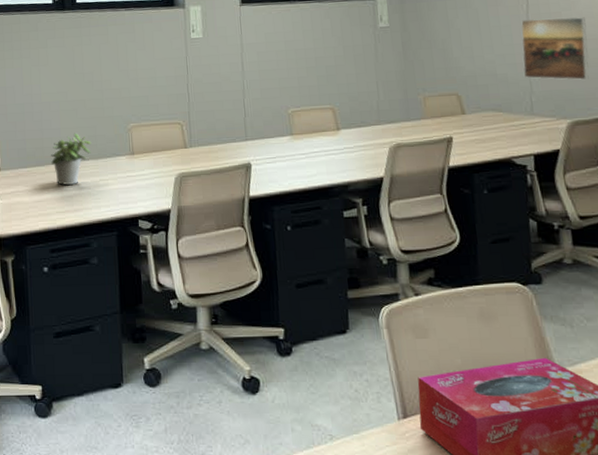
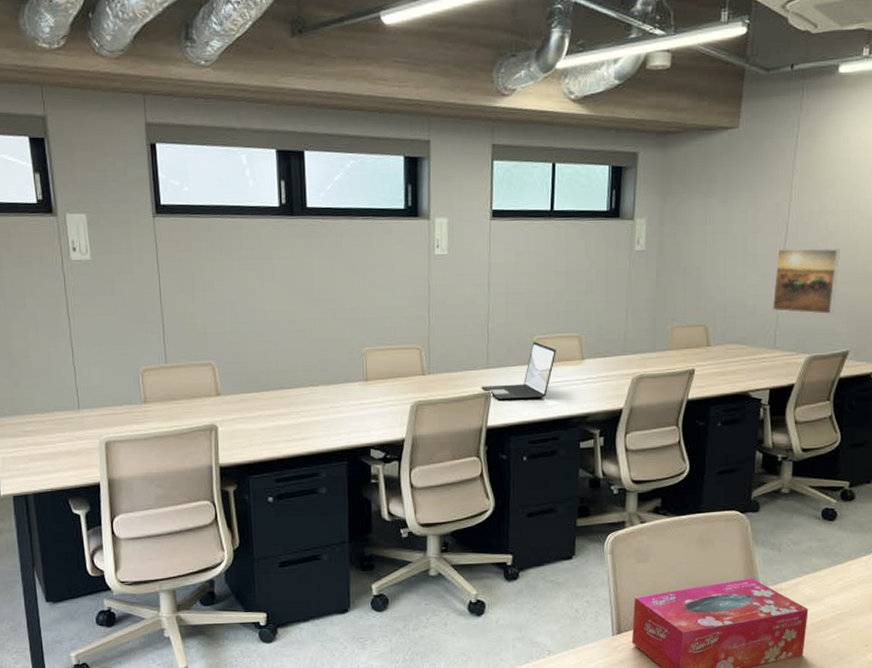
potted plant: present [51,133,92,186] -> none [276,356,322,413]
laptop: none [241,115,312,170] -> present [481,342,556,399]

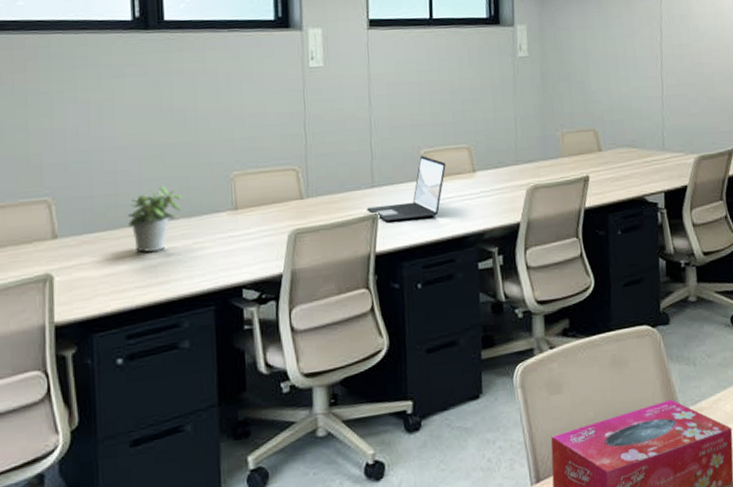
potted plant: none [276,356,322,413] -> present [128,185,183,252]
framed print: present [772,248,840,314] -> none [655,49,714,114]

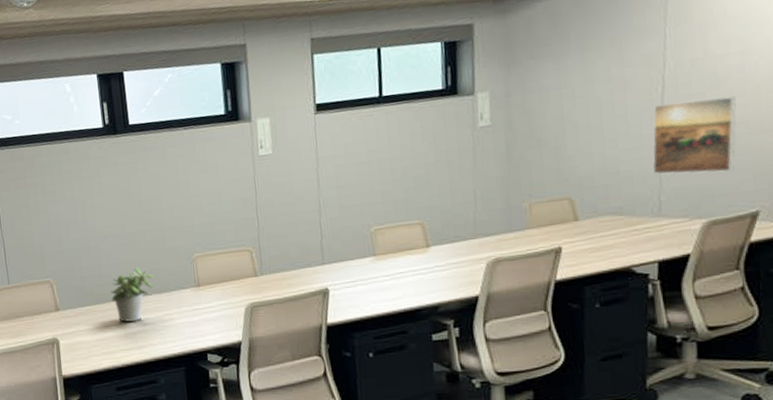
laptop: present [367,156,446,221] -> none [318,233,398,295]
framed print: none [655,49,714,114] -> present [652,96,736,174]

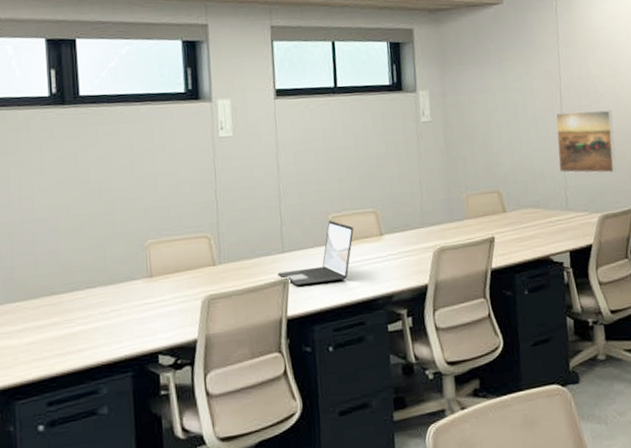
potted plant: present [111,267,154,322] -> none [47,255,100,321]
laptop: none [318,233,398,295] -> present [277,221,354,286]

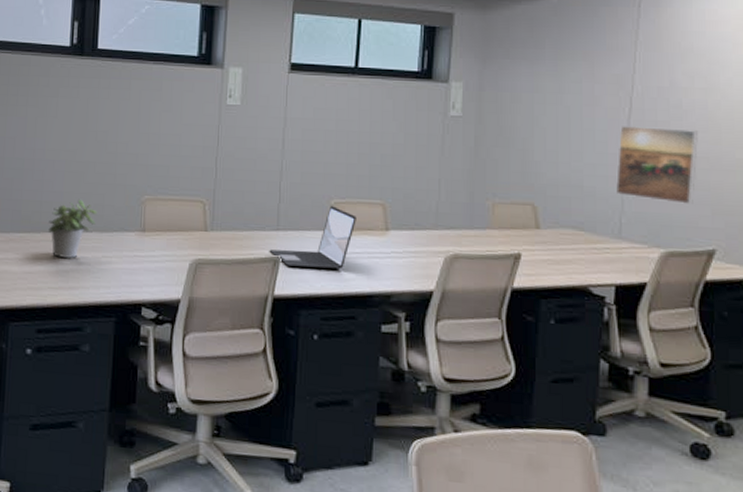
potted plant: none [47,255,100,321] -> present [48,199,97,259]

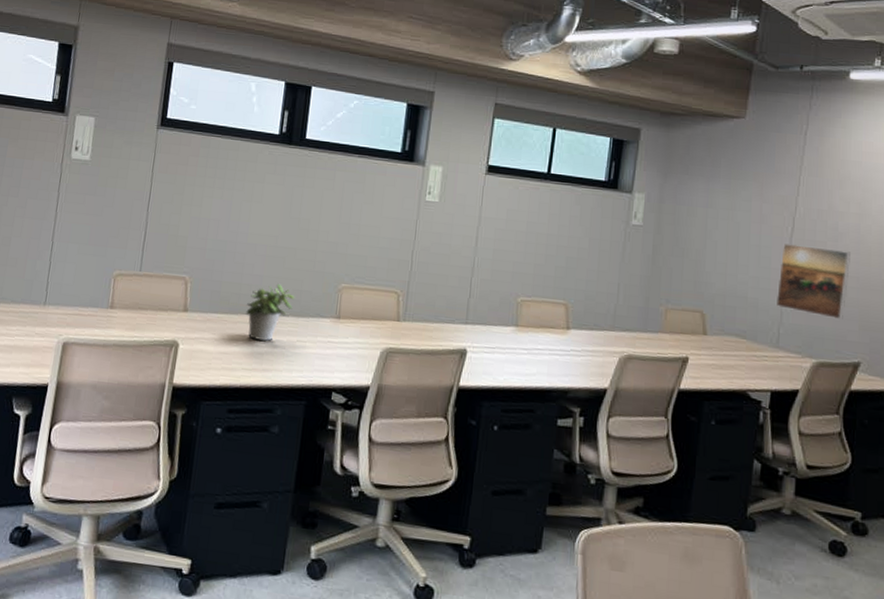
laptop: present [269,206,357,269] -> none [457,303,541,364]

